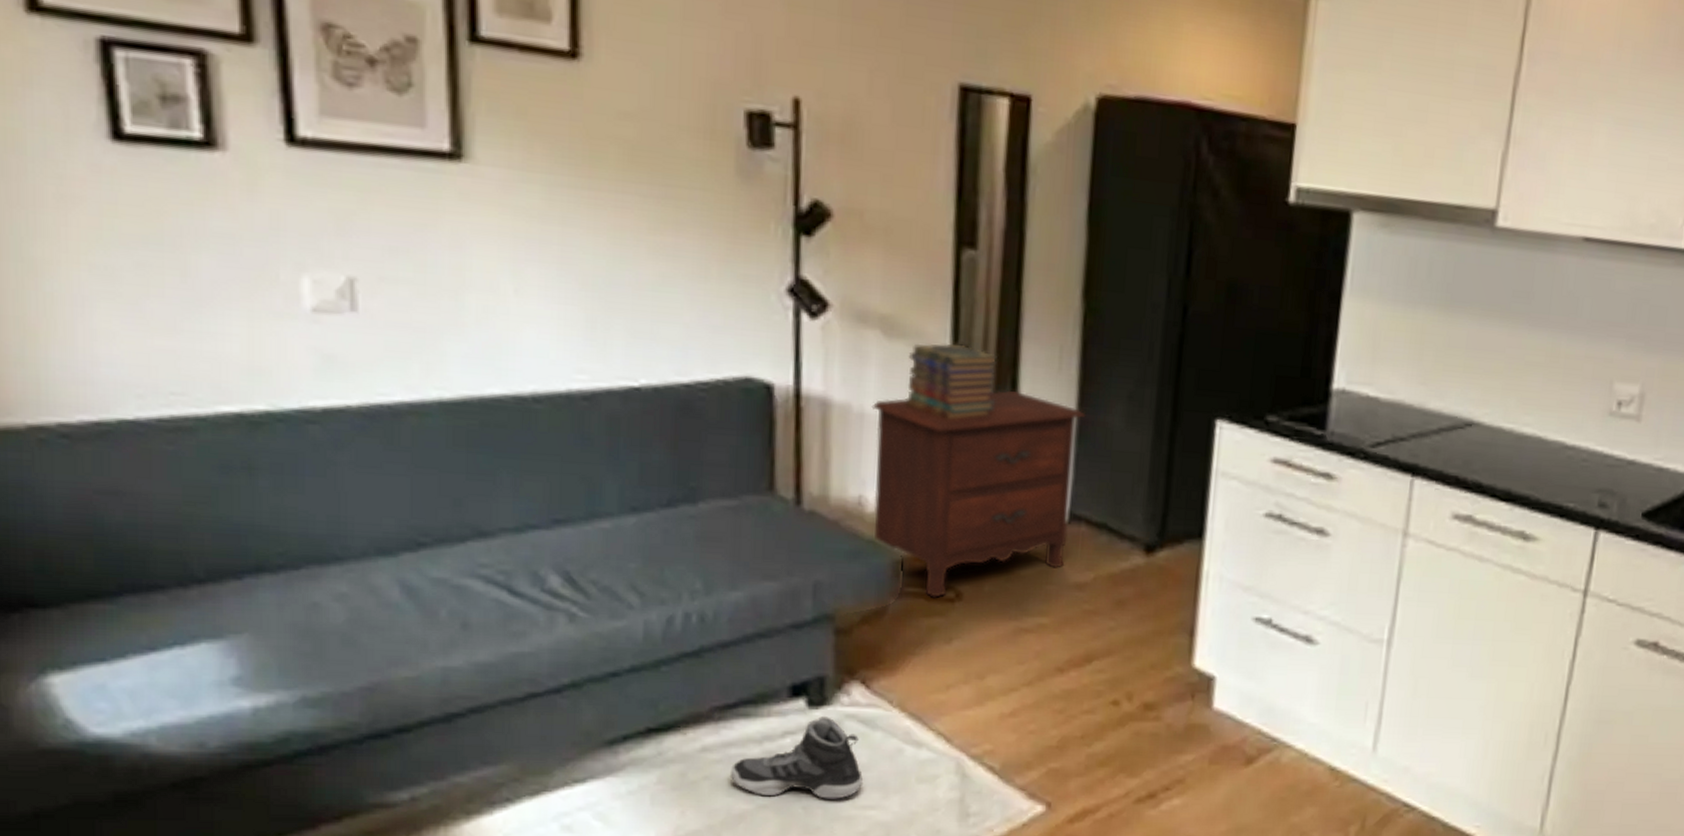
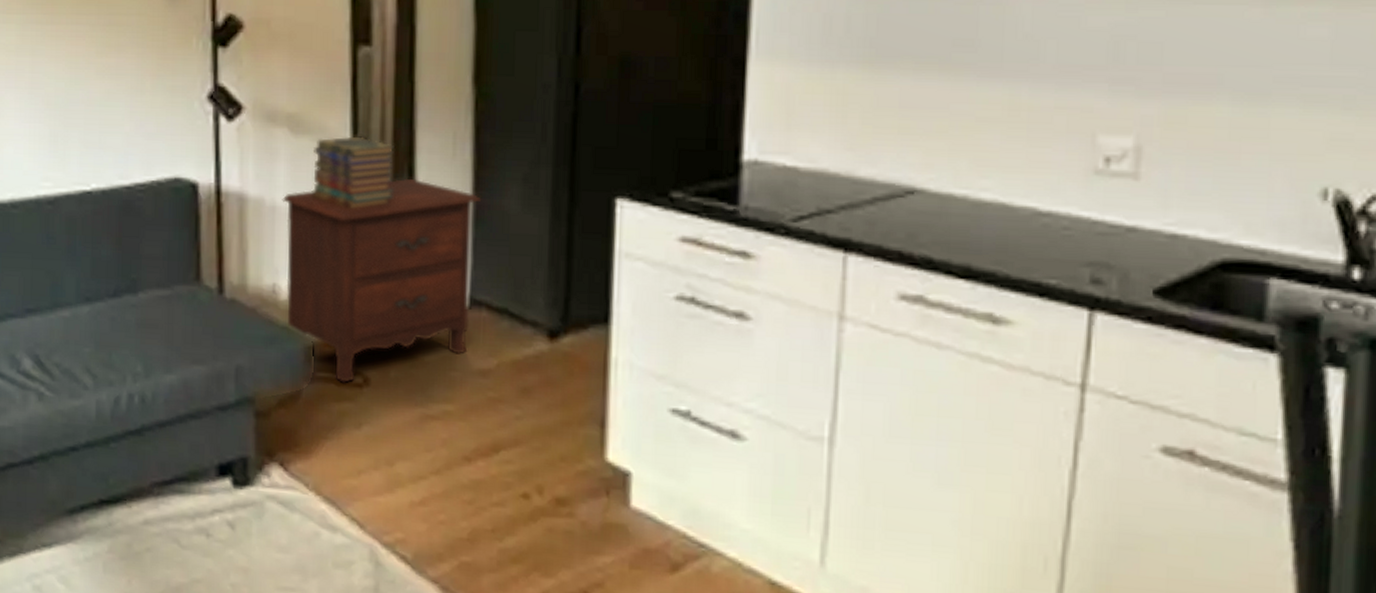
sneaker: present [729,716,863,799] -> none [167,496,283,579]

